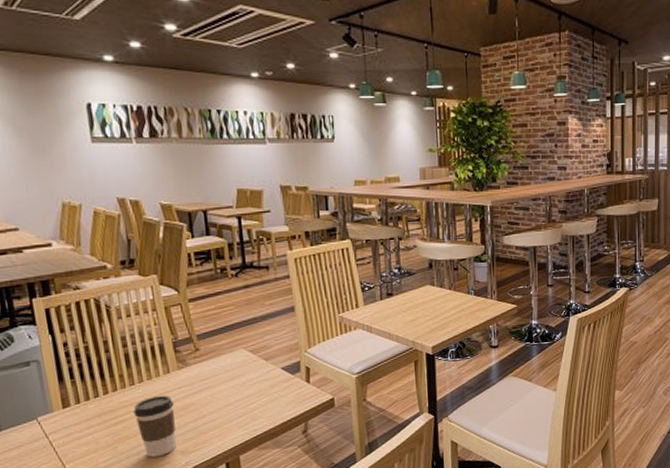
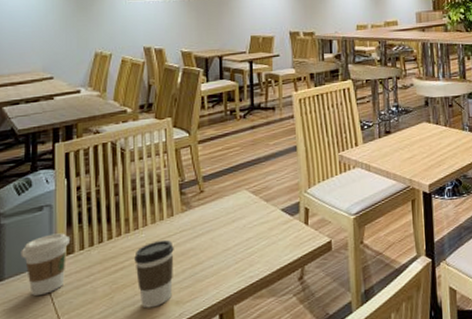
coffee cup: none [13,387,64,445] -> present [21,233,69,296]

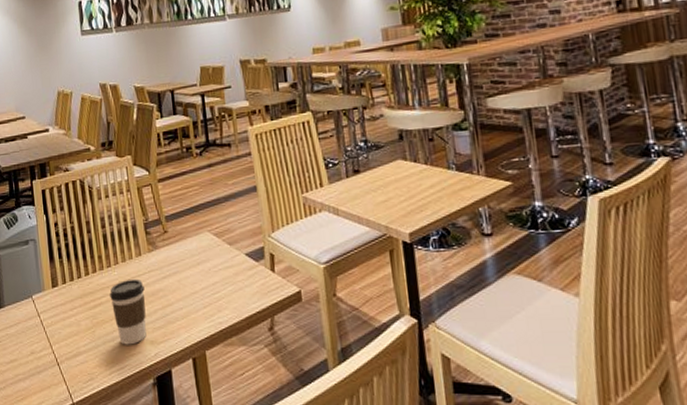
coffee cup: present [21,233,69,296] -> none [15,266,53,323]

